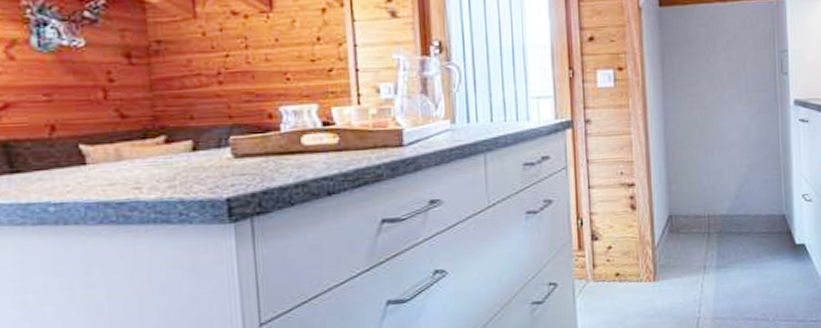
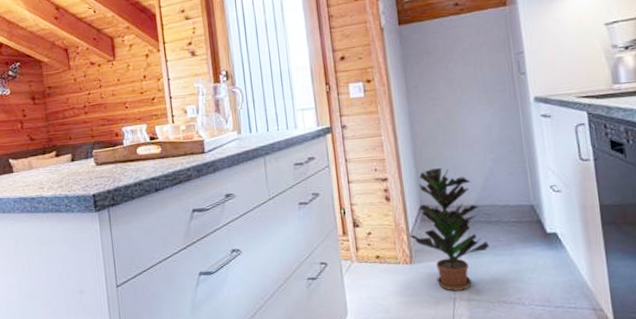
potted plant: none [655,173,739,310] -> present [410,168,490,291]

